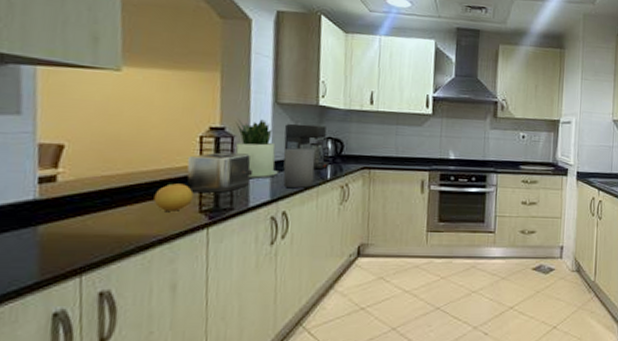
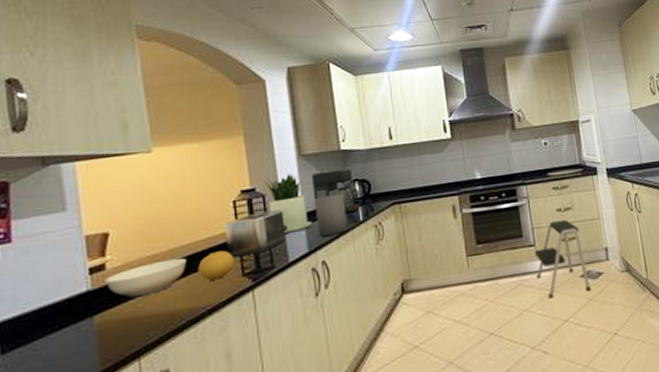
bowl: none [54,182,144,215] -> present [105,257,187,298]
step stool: none [490,212,541,285] -> present [534,219,592,299]

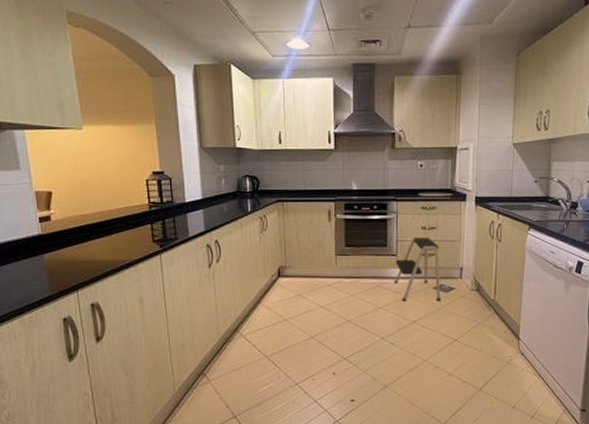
bowl: present [105,257,187,298] -> none [51,220,111,245]
fruit: present [198,250,235,281] -> none [119,219,147,241]
toaster: present [224,210,288,257] -> none [139,192,190,226]
planter: present [264,173,312,233] -> none [171,163,208,213]
coffee maker: present [311,169,360,217] -> none [210,165,249,204]
canister: present [315,194,348,237] -> none [212,186,237,221]

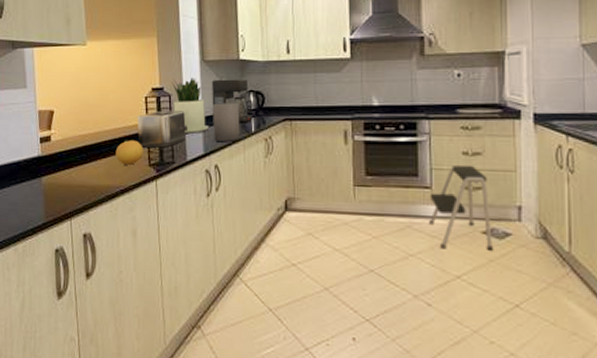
fruit: none [119,219,147,241] -> present [115,140,144,165]
toaster: none [139,192,190,226] -> present [137,110,189,148]
planter: none [171,163,208,213] -> present [171,77,209,133]
coffee maker: none [210,165,249,204] -> present [211,79,253,123]
canister: none [212,186,237,221] -> present [213,103,240,143]

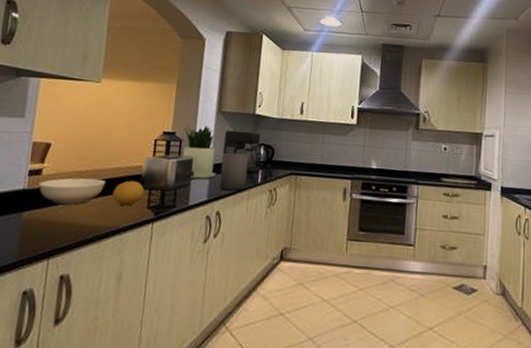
bowl: none [50,140,108,168] -> present [38,177,106,205]
step stool: present [428,164,494,250] -> none [409,226,462,305]

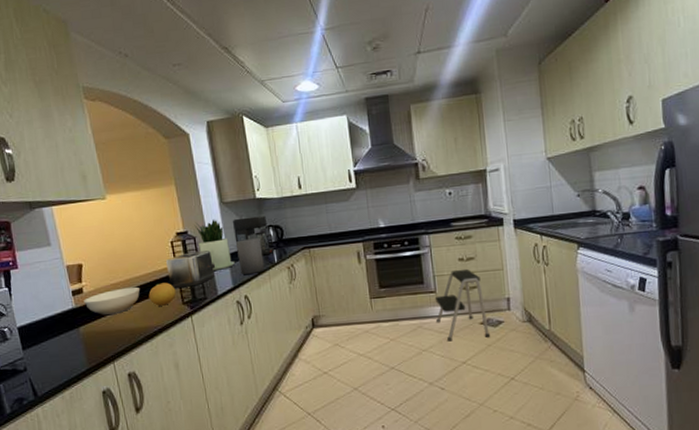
step stool: none [409,226,462,305] -> present [434,268,491,342]

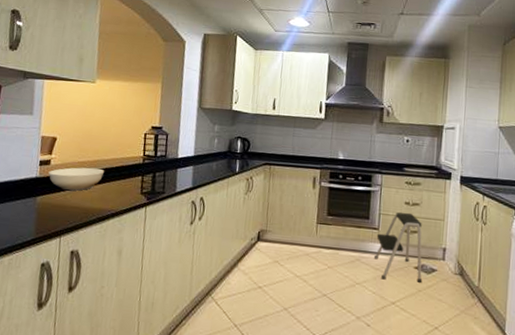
fruit: present [148,282,176,306] -> none [110,169,138,192]
toaster: present [165,250,216,288] -> none [133,146,181,180]
planter: present [194,219,235,271] -> none [169,120,199,169]
coffee maker: present [232,215,274,258] -> none [203,124,240,164]
canister: present [236,238,265,275] -> none [202,145,228,179]

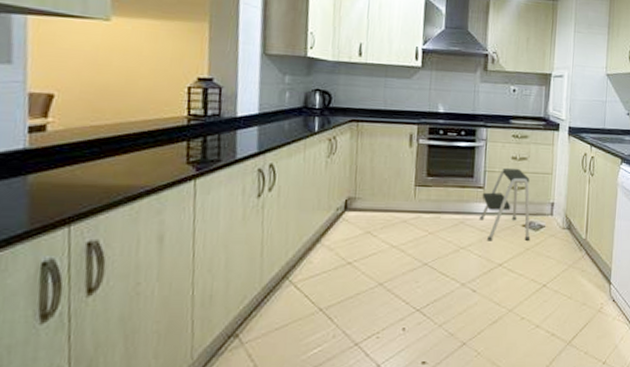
bowl: present [48,167,105,191] -> none [44,133,132,165]

